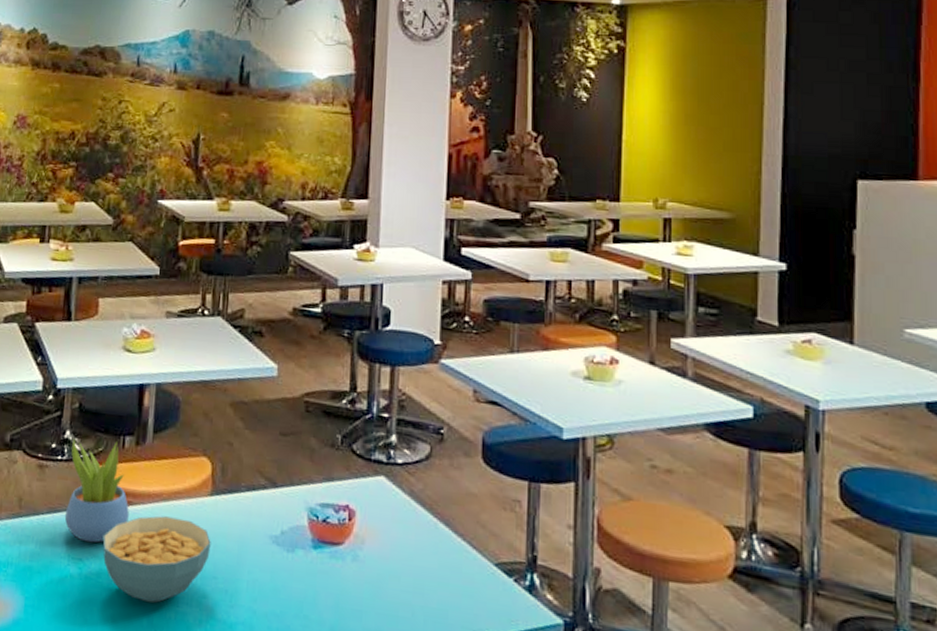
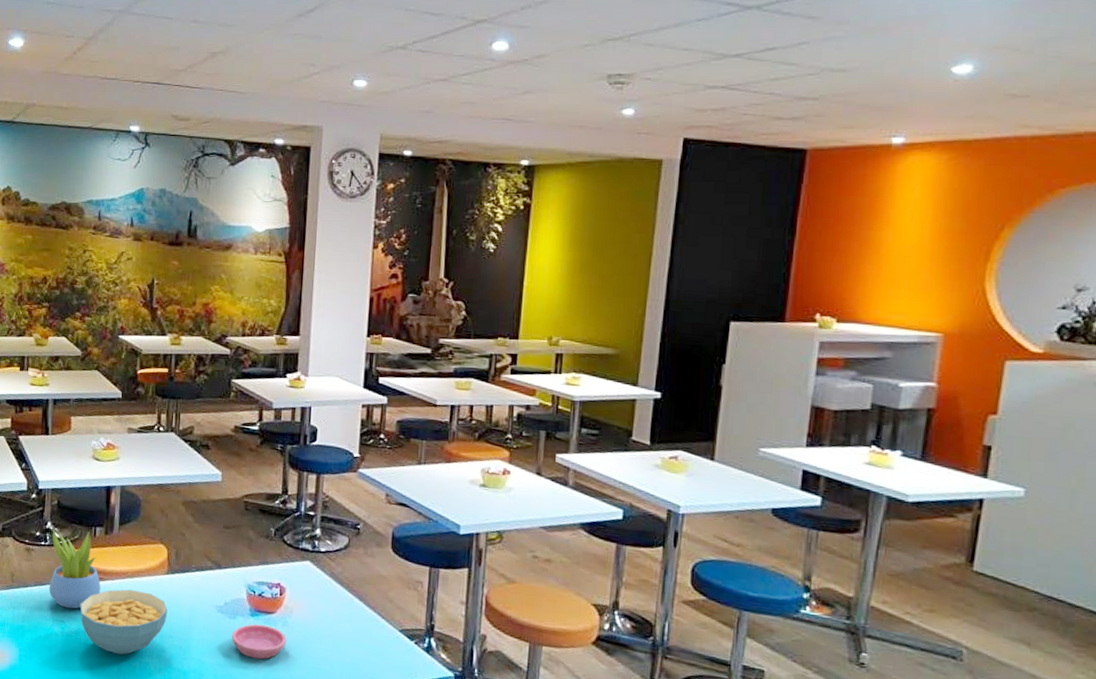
saucer: none [289,558,357,606] -> present [231,624,286,659]

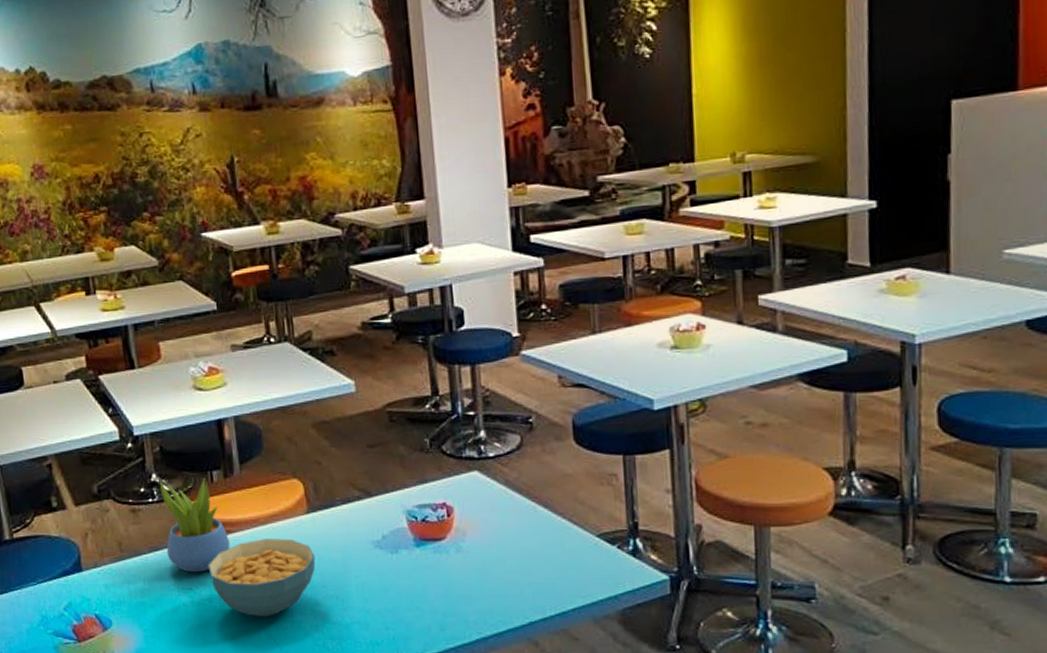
saucer: present [231,624,286,659] -> none [396,554,464,596]

